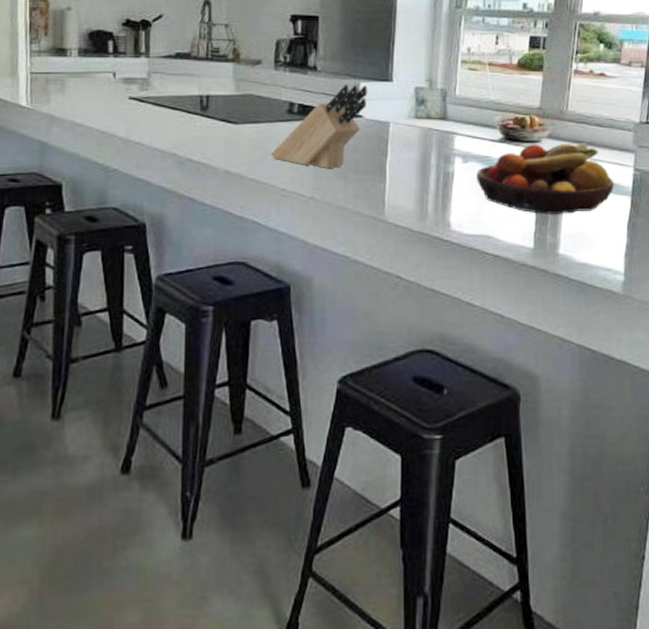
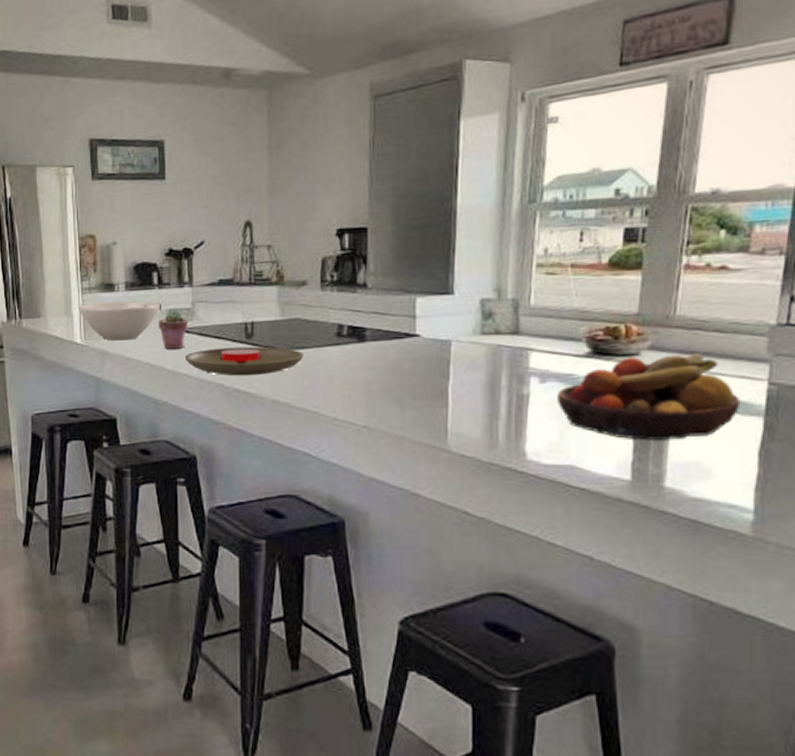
bowl: none [25,67,114,106] -> present [78,301,160,341]
potted succulent: none [112,77,143,117] -> present [159,308,188,349]
plate: none [137,118,256,147] -> present [184,346,303,376]
knife block: present [270,85,368,168] -> none [319,300,425,394]

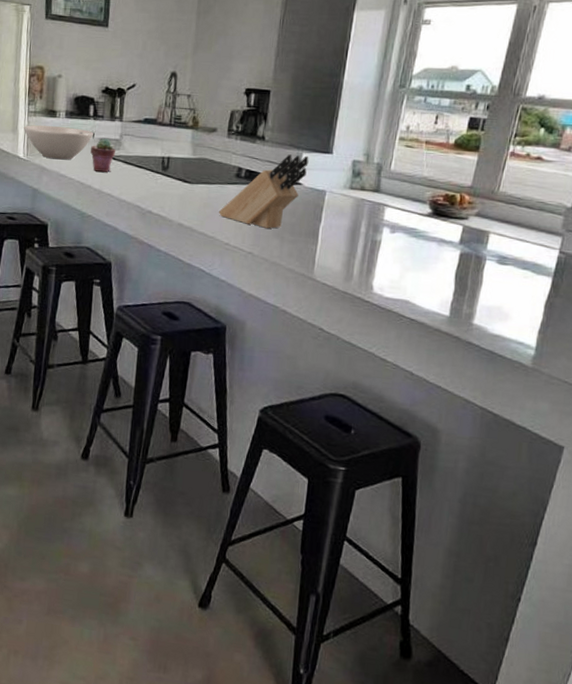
plate: present [184,346,303,376] -> none [109,175,208,202]
knife block: none [319,300,425,394] -> present [218,154,309,229]
fruit bowl: present [557,353,741,440] -> none [402,220,538,289]

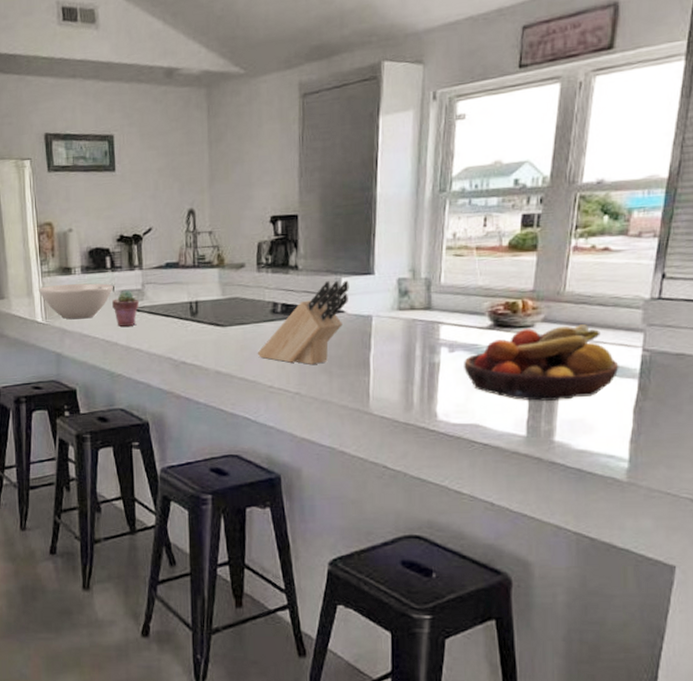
fruit bowl: none [402,220,538,289] -> present [464,324,619,401]

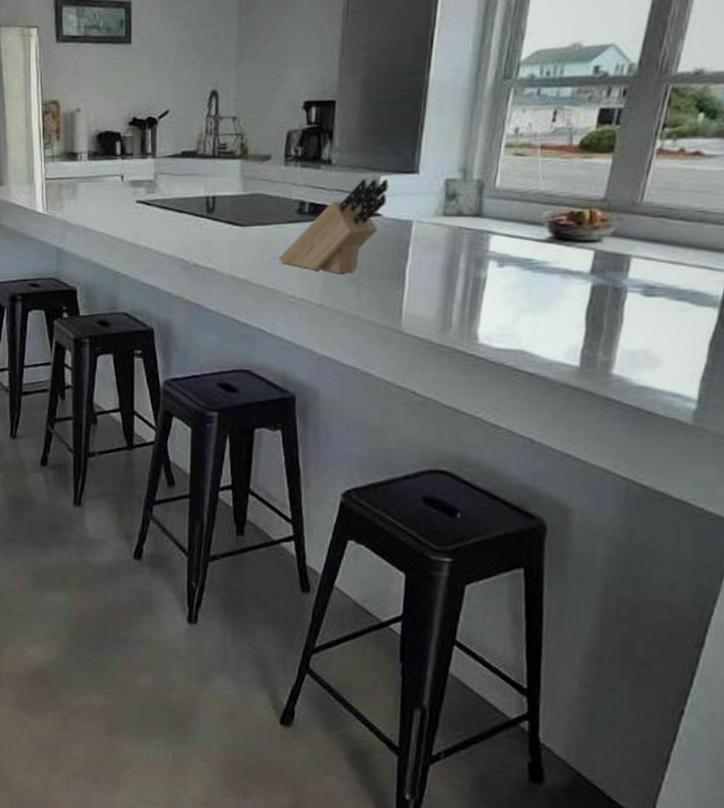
bowl: present [39,283,113,320] -> none [41,171,122,211]
potted succulent: present [112,289,139,327] -> none [121,180,150,221]
fruit bowl: present [464,324,619,401] -> none [514,242,698,328]

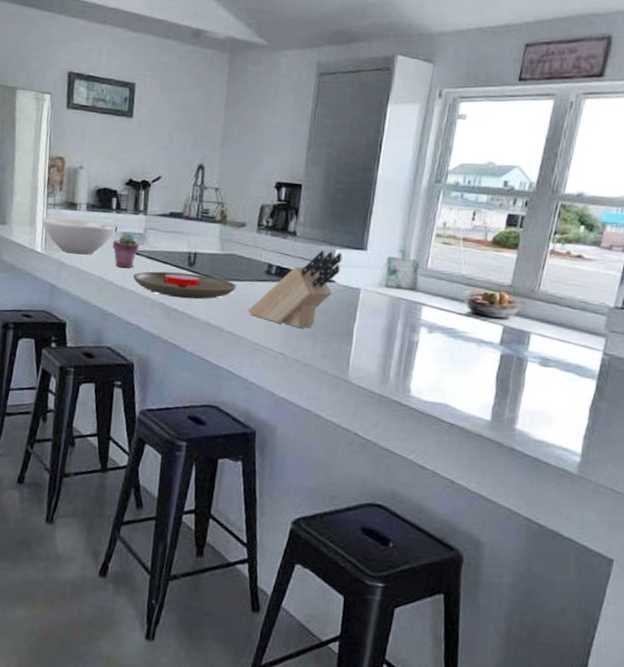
bowl: none [41,171,122,211] -> present [42,217,116,255]
potted succulent: none [121,180,150,221] -> present [113,232,139,268]
plate: none [145,221,263,251] -> present [132,271,236,300]

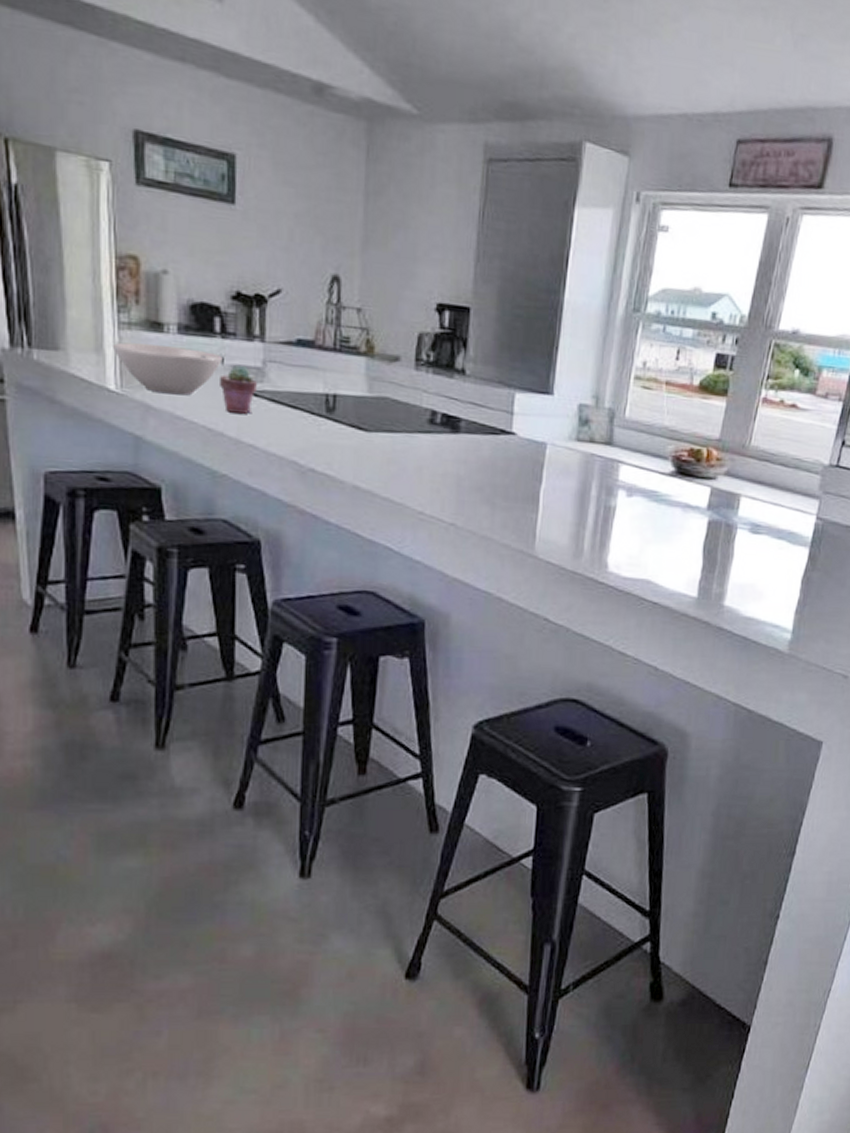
plate: present [132,271,236,300] -> none [250,418,391,457]
knife block: present [247,250,343,328] -> none [407,394,524,492]

